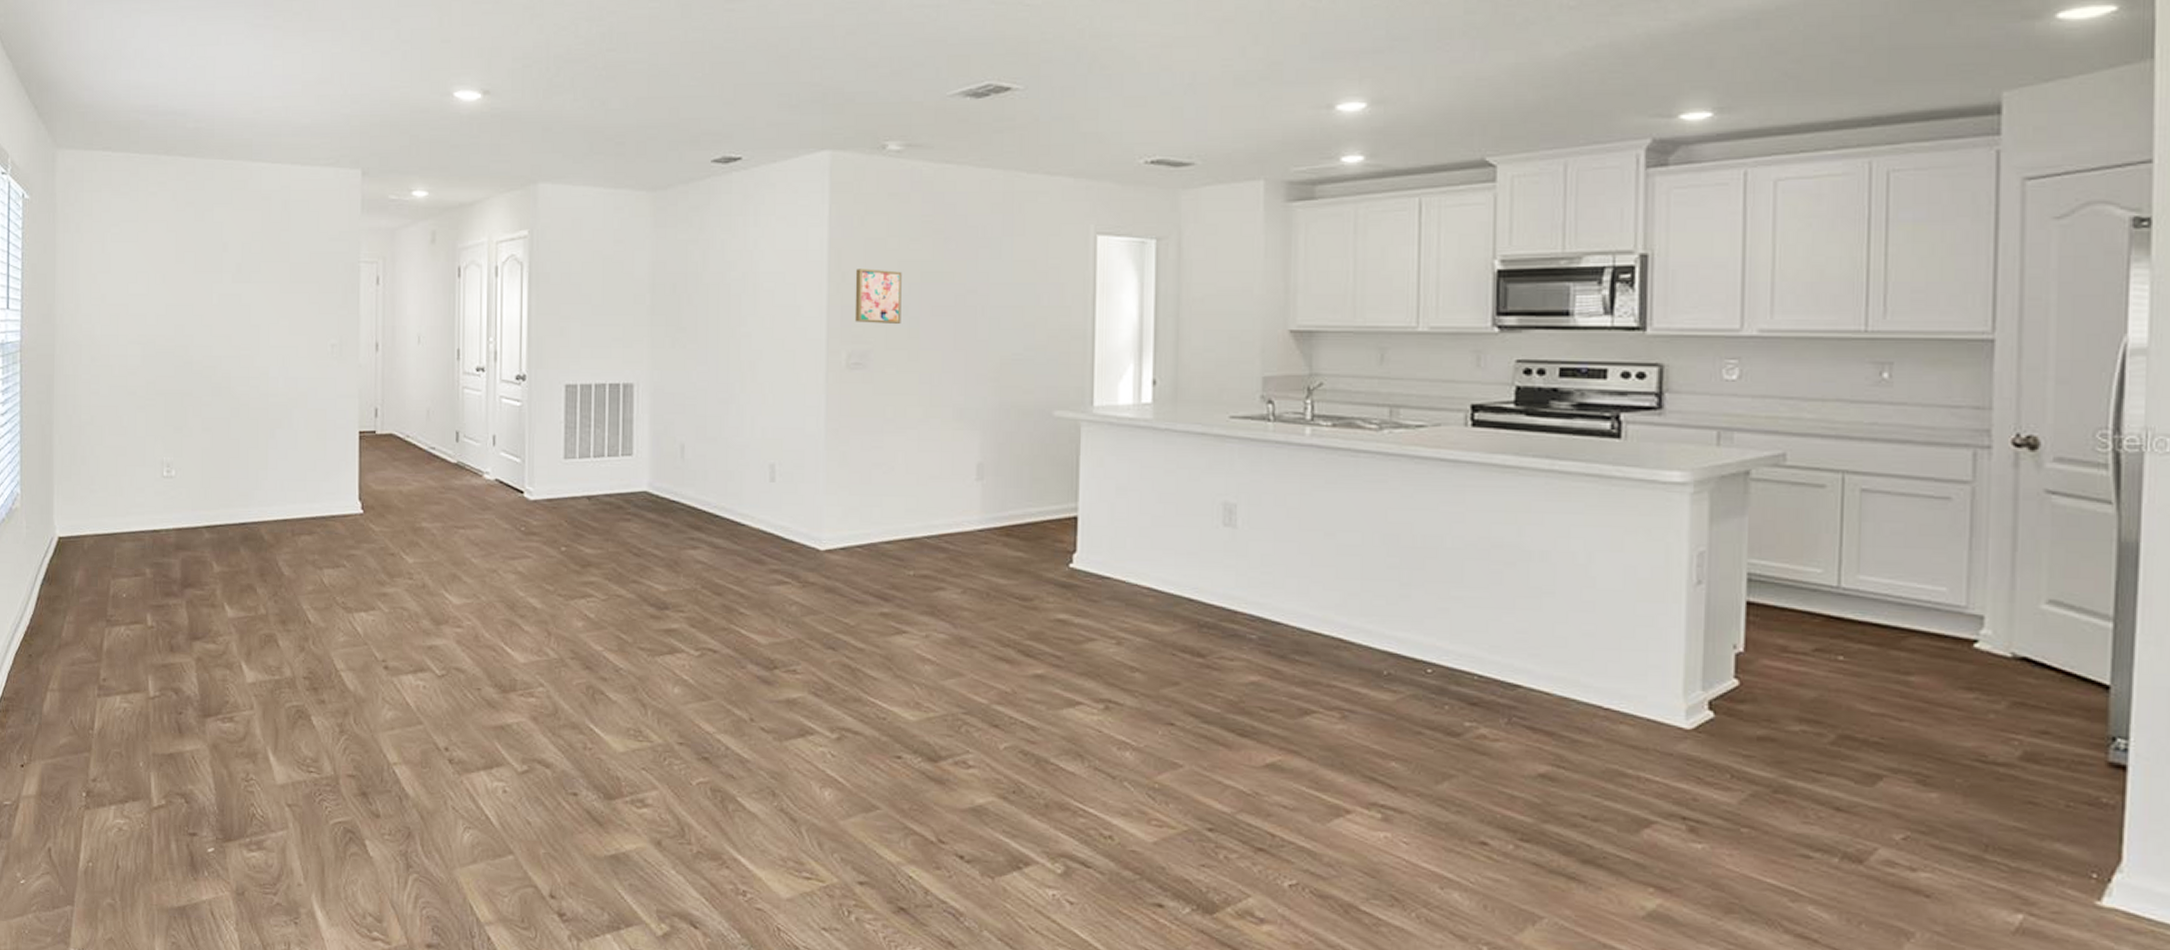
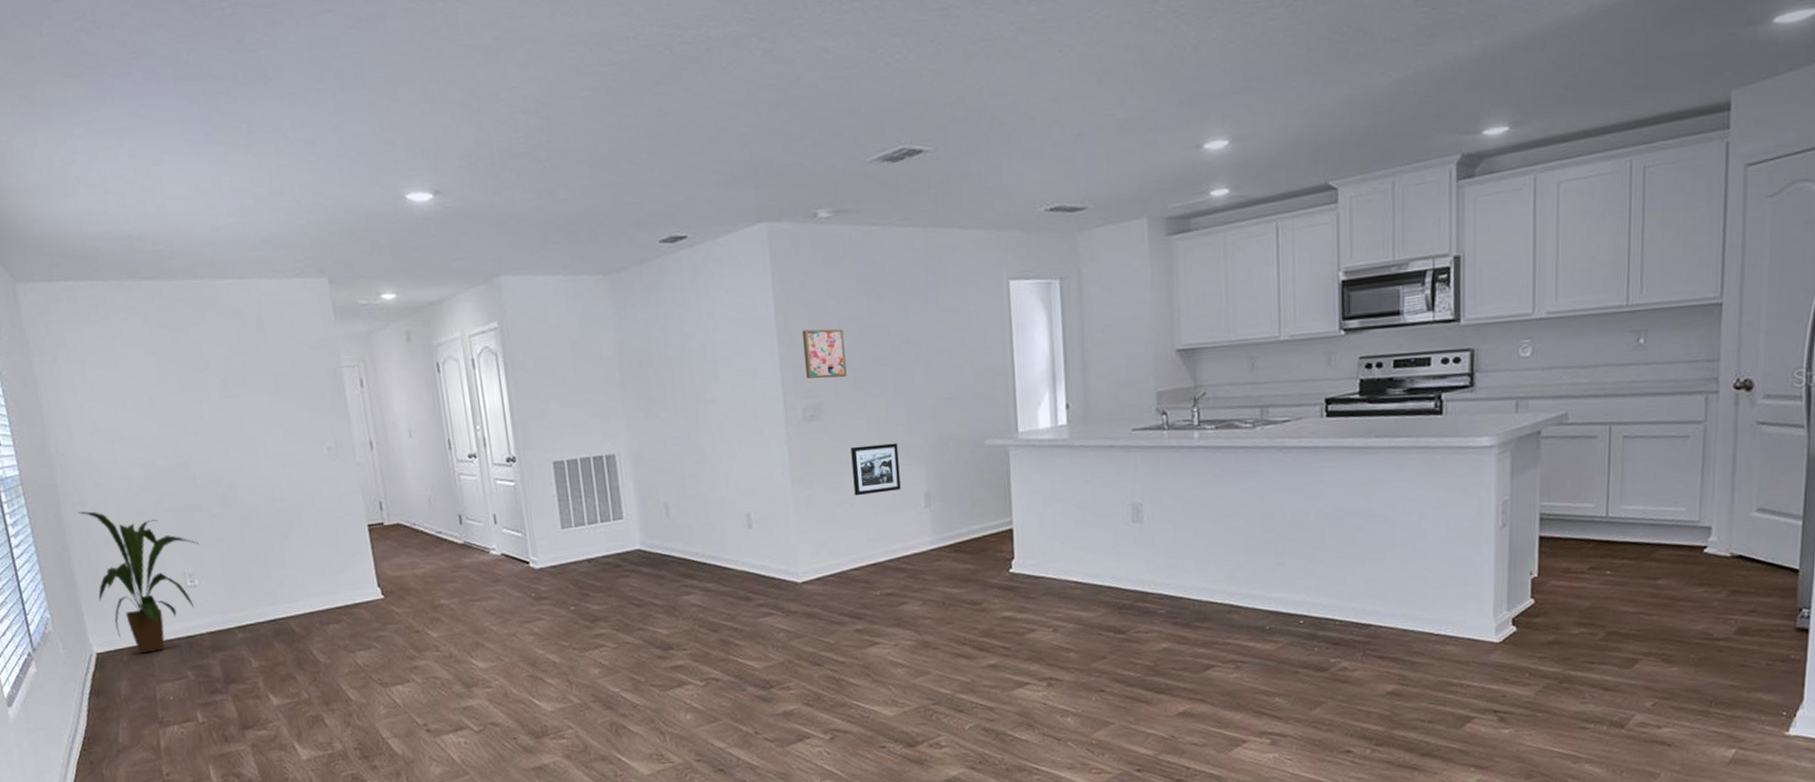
house plant: none [69,385,183,543] -> present [78,511,199,654]
picture frame: none [896,403,951,459] -> present [850,443,901,496]

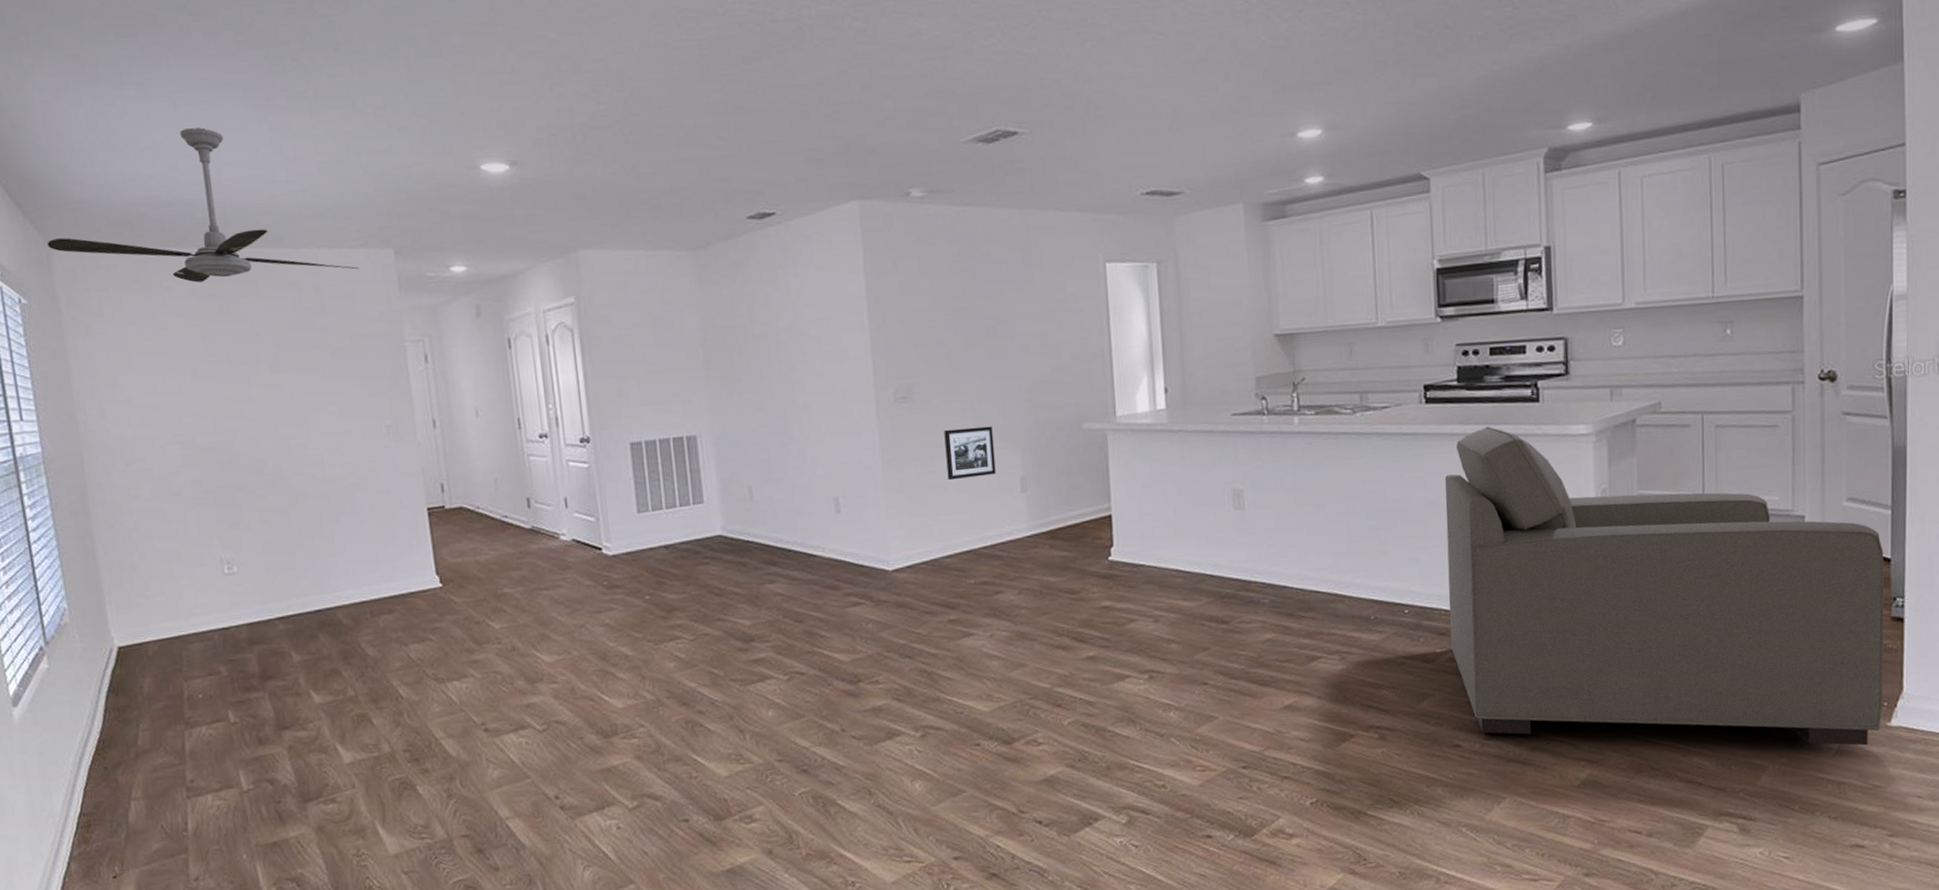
ceiling fan: none [12,163,297,314] -> present [47,127,359,283]
house plant: present [78,511,199,654] -> none [105,492,240,647]
wall art: present [801,329,847,379] -> none [893,309,940,360]
chair: none [1343,439,1792,755] -> present [1445,426,1884,746]

